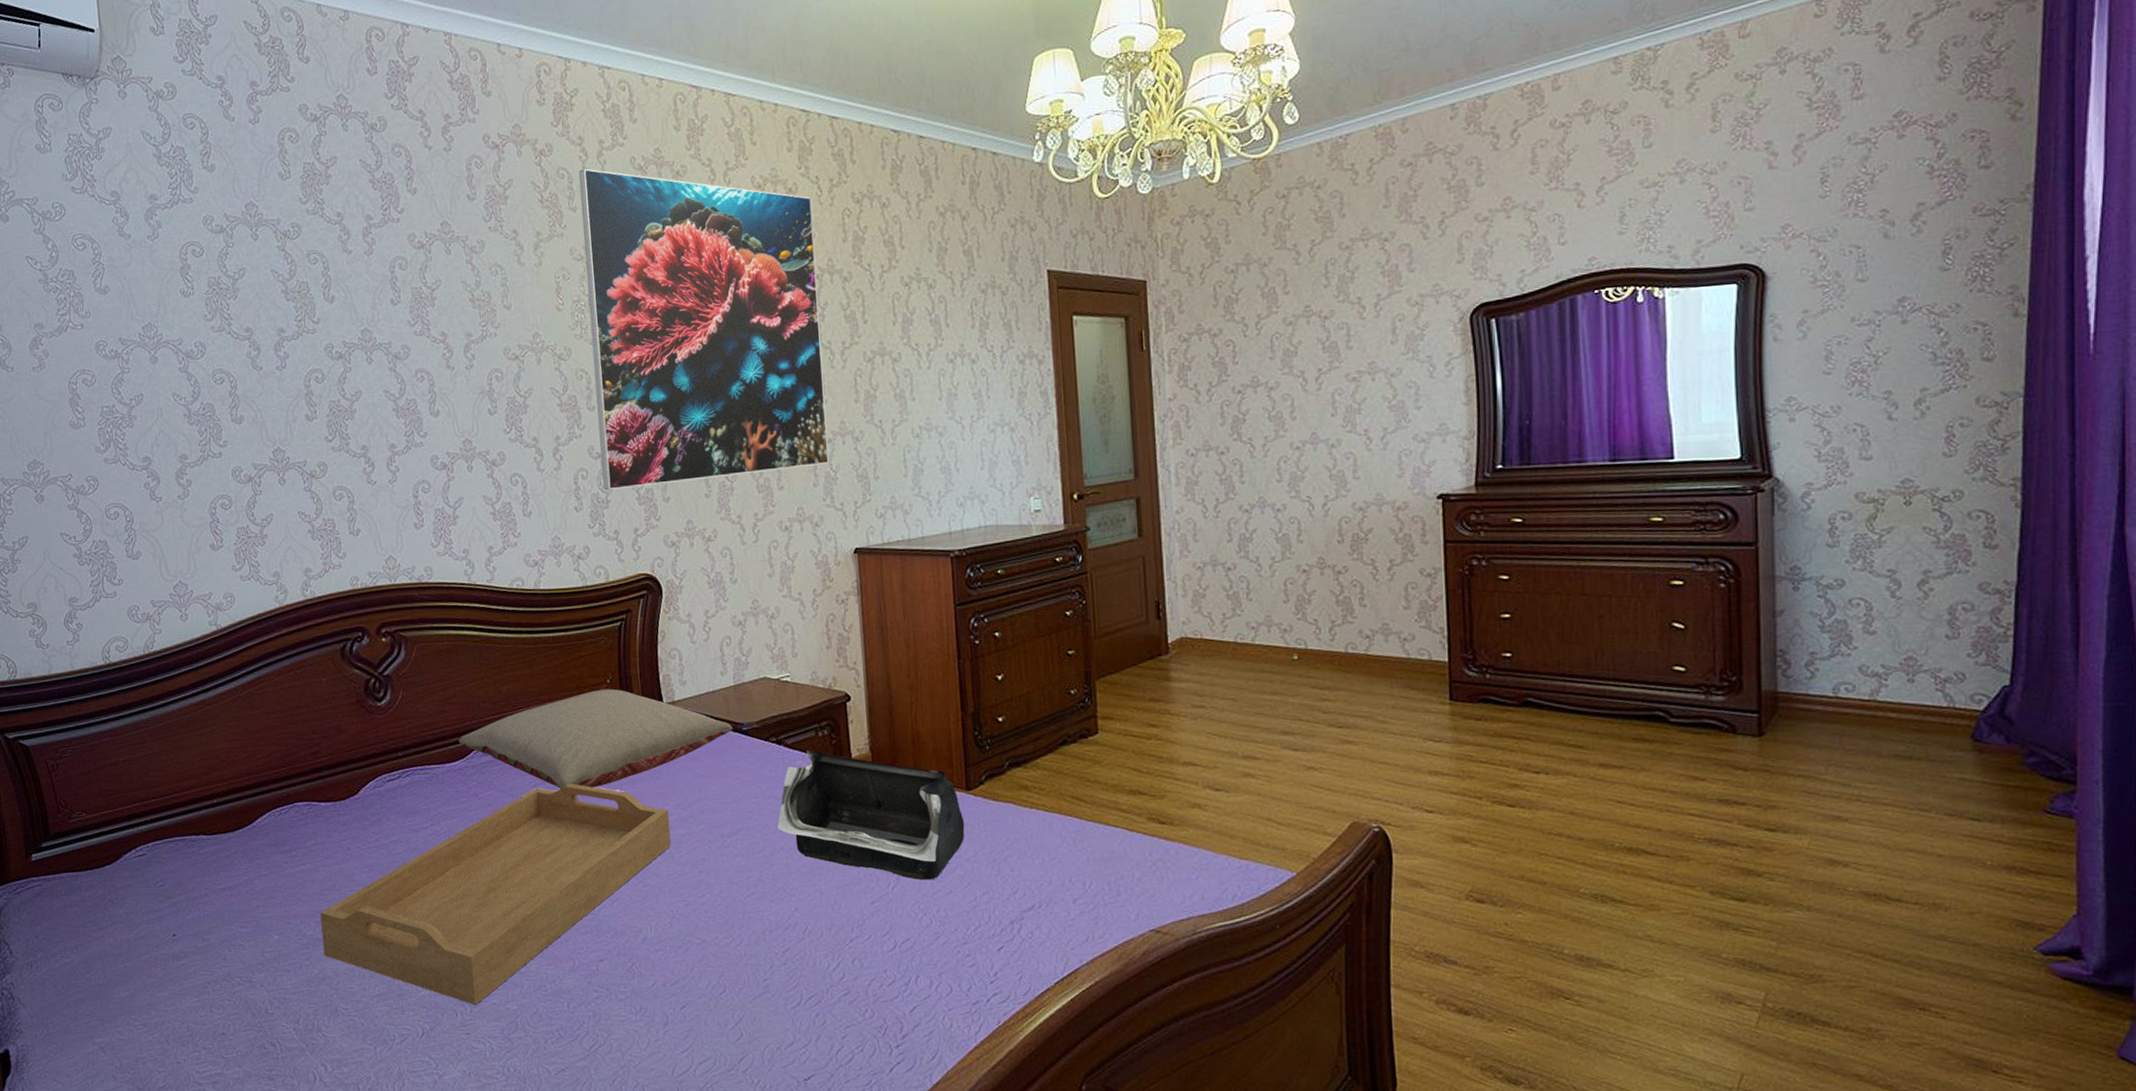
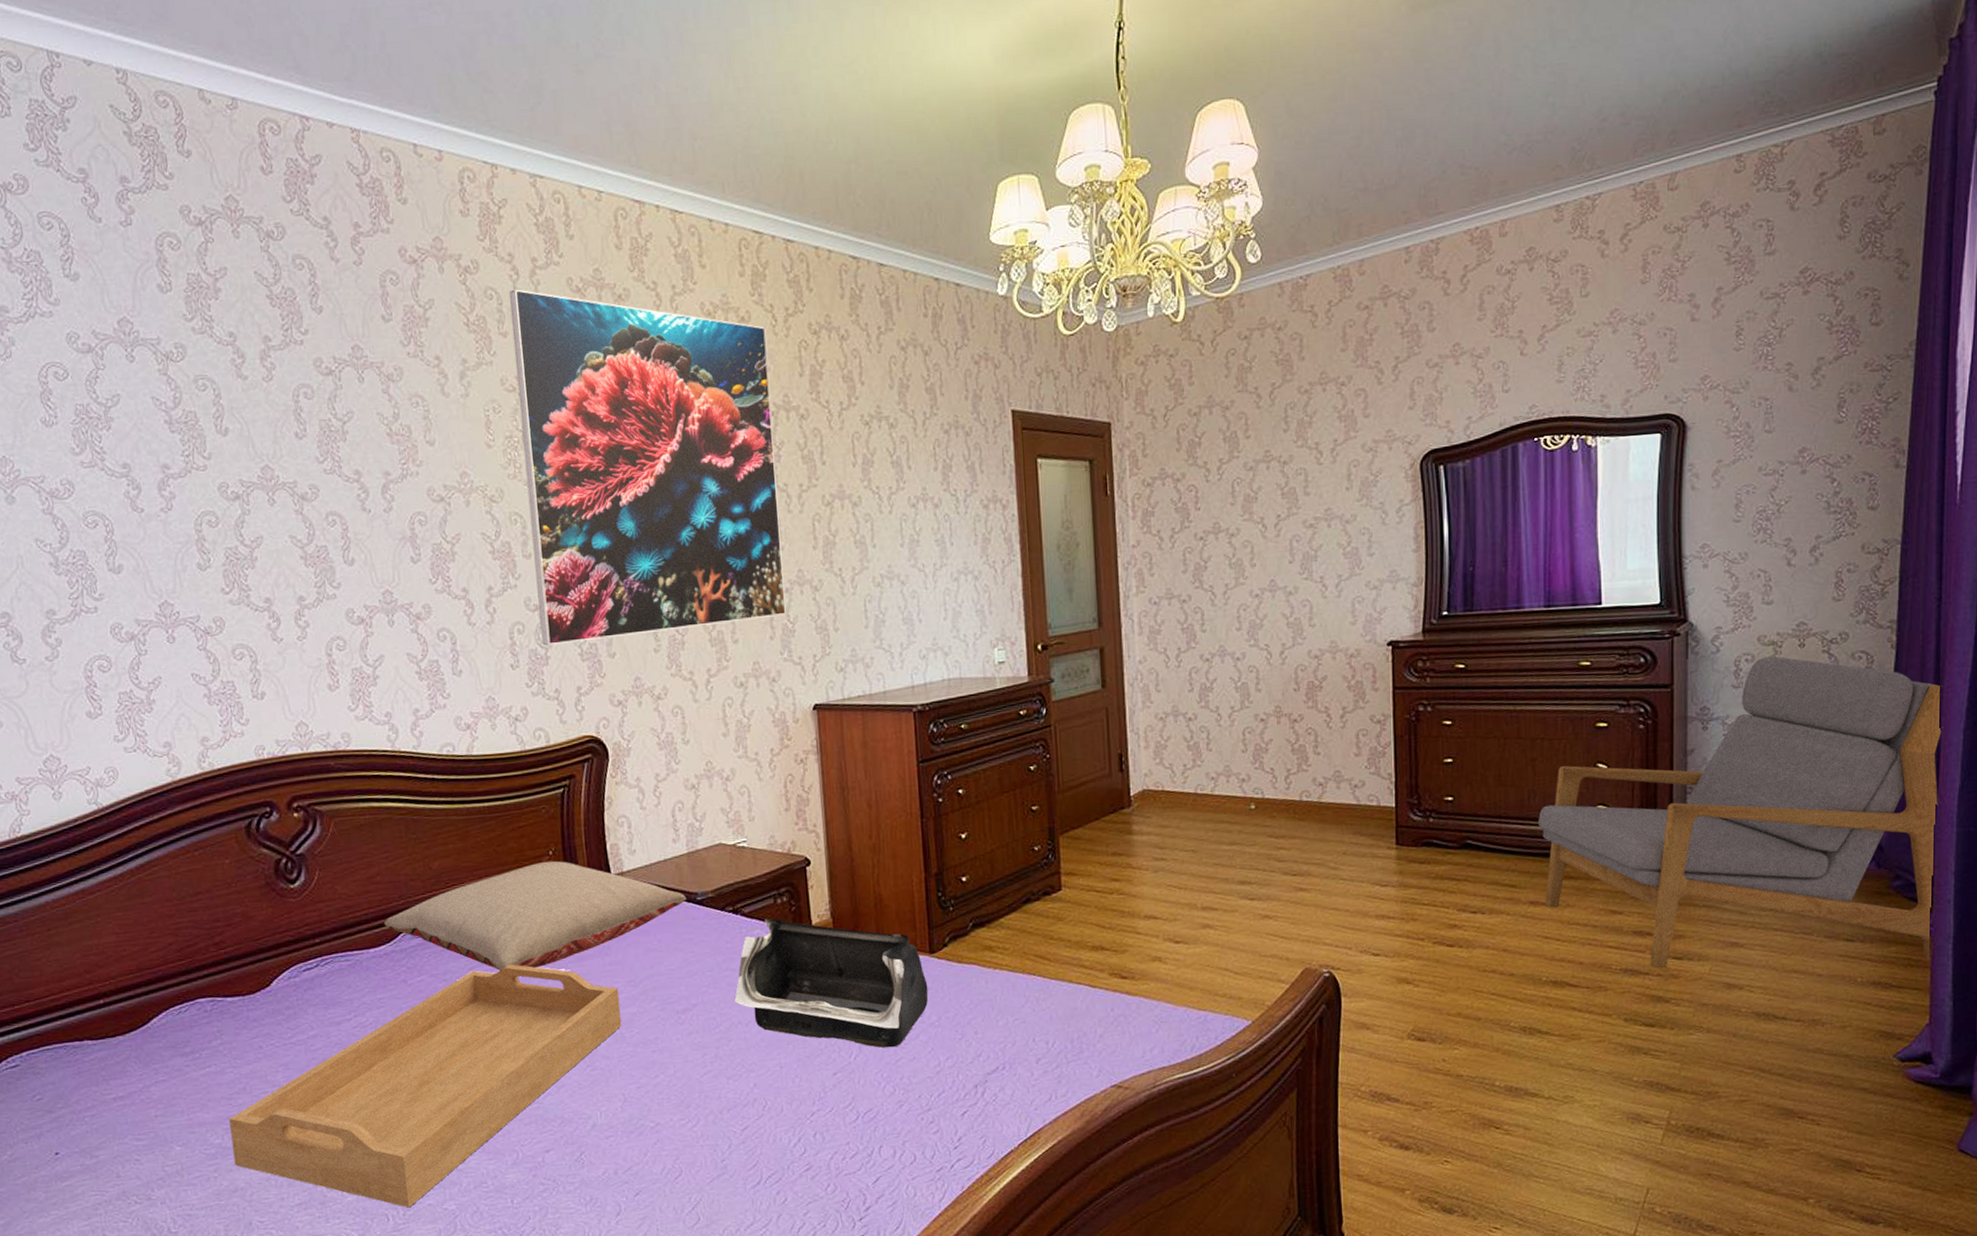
armchair: none [1607,514,2082,846] -> present [1538,656,1943,969]

